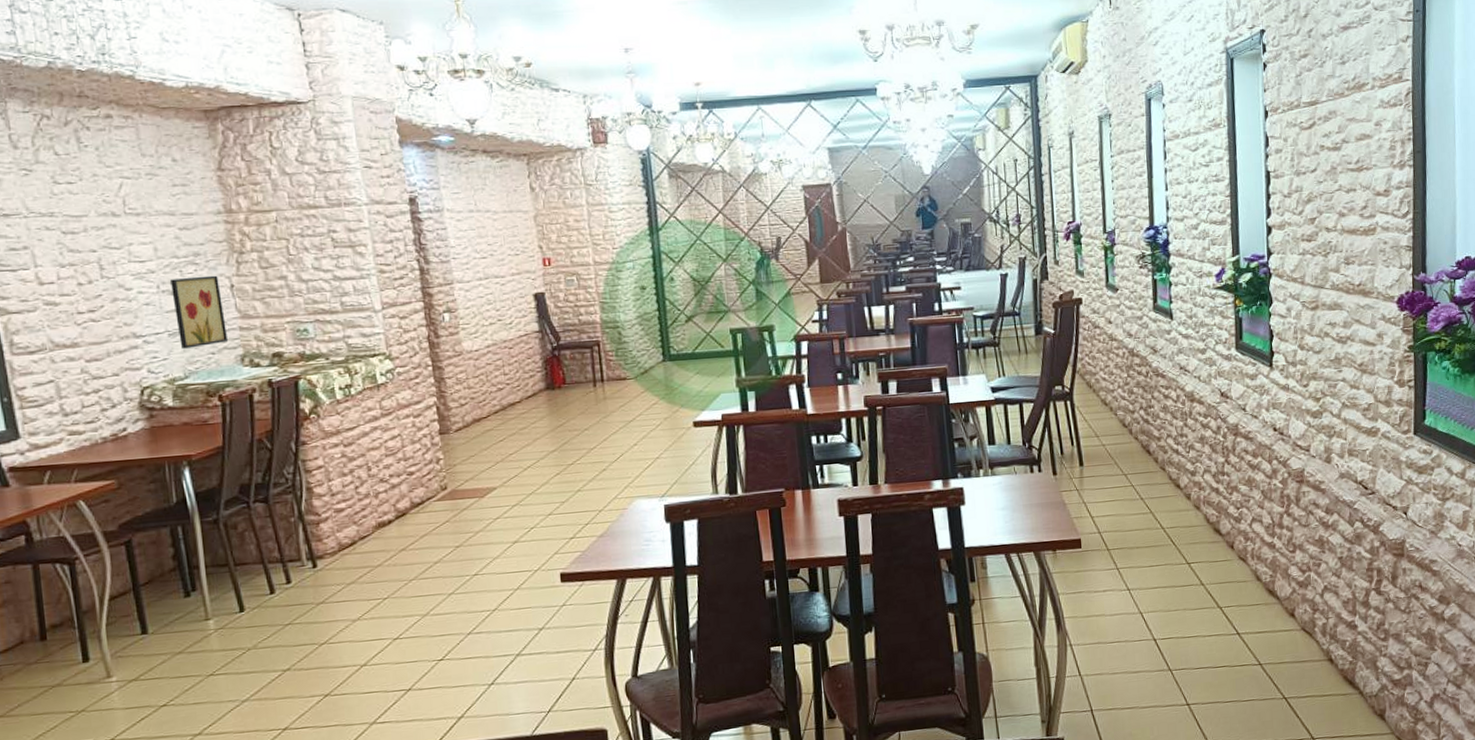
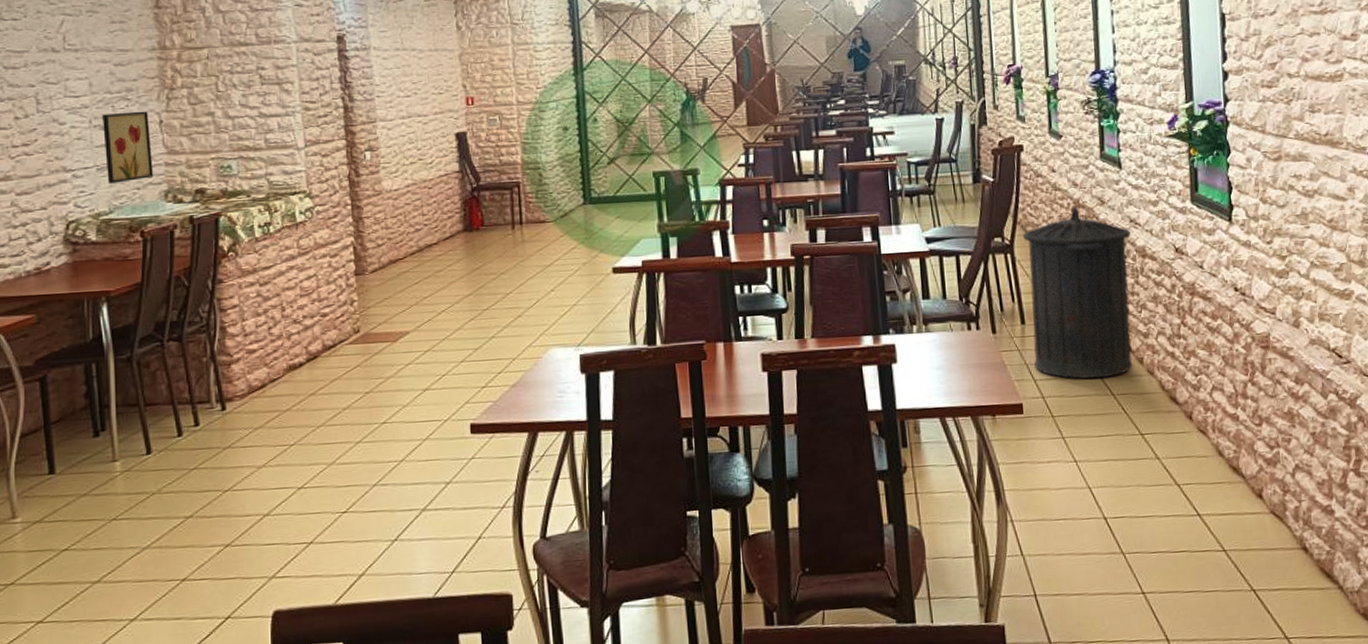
trash can: none [1082,355,1181,515] -> present [1023,206,1133,379]

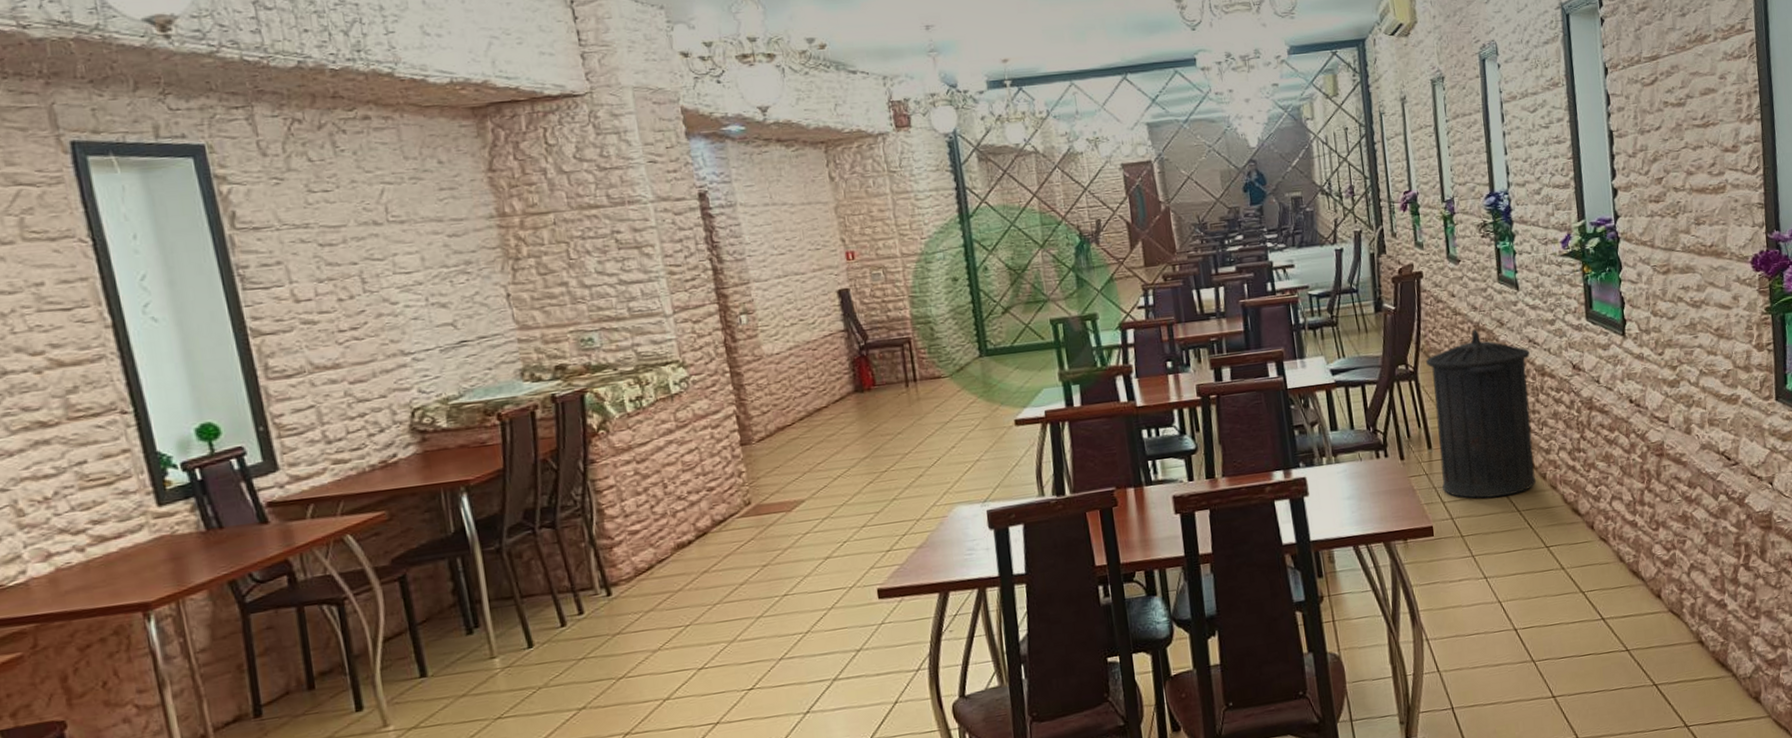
wall art: present [103,111,153,184] -> none [440,284,505,365]

